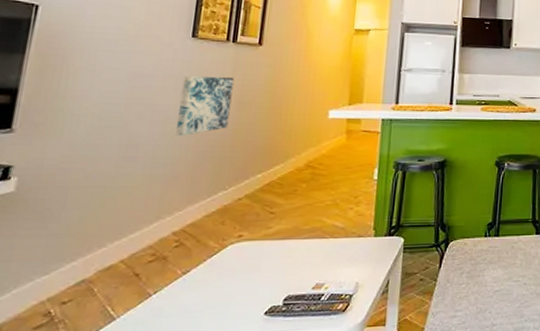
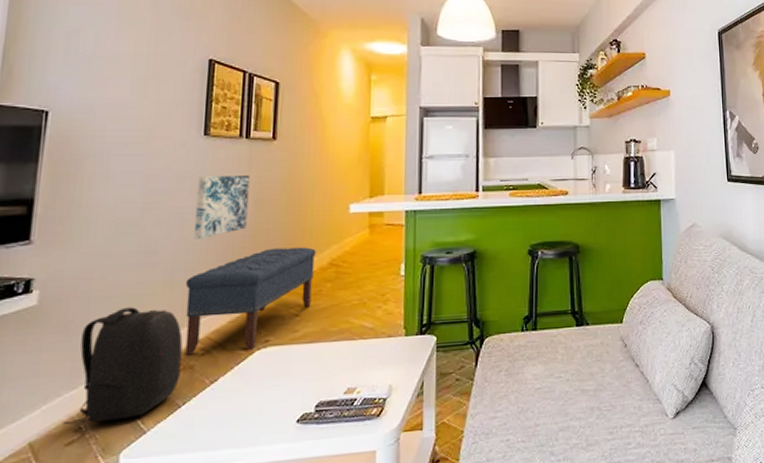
backpack: none [32,198,158,310] -> present [63,307,183,426]
bench: none [159,148,294,247] -> present [185,247,317,356]

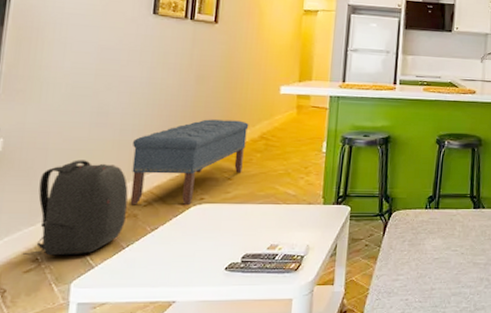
wall art: present [193,174,250,239] -> none [140,50,193,106]

